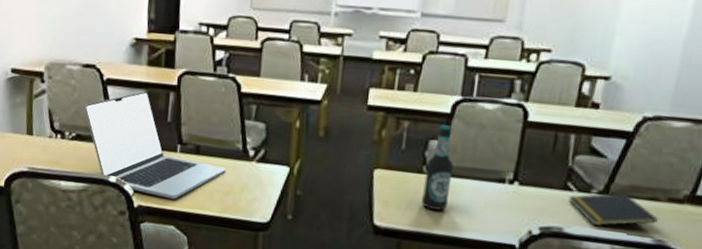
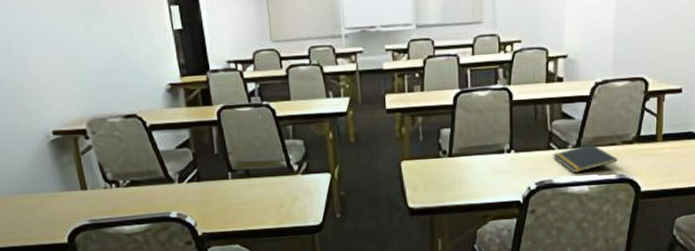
laptop: present [83,91,227,200] -> none [132,130,276,222]
bottle: present [422,125,454,211] -> none [442,115,464,186]

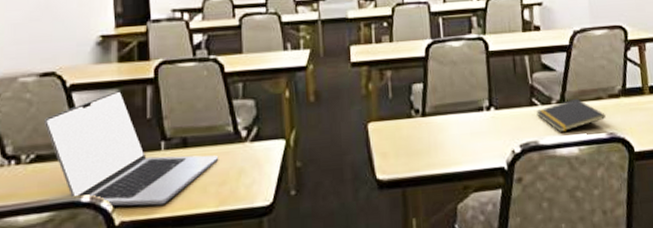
laptop: none [132,130,276,222] -> present [43,90,219,206]

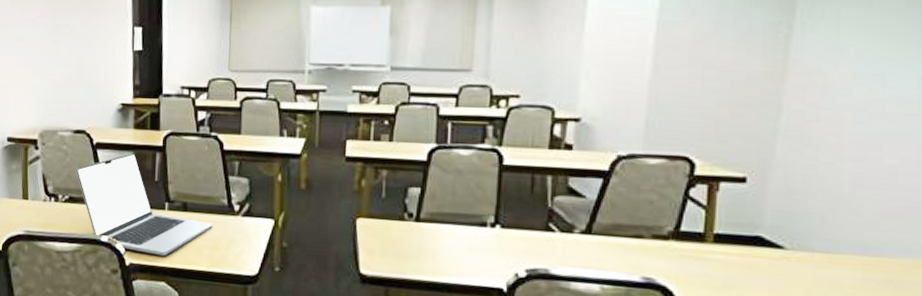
notepad: present [536,98,606,132] -> none [552,231,644,266]

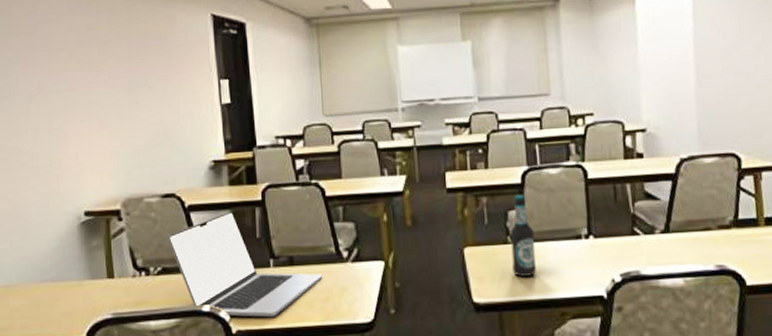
bottle: none [406,172,434,257] -> present [510,195,537,277]

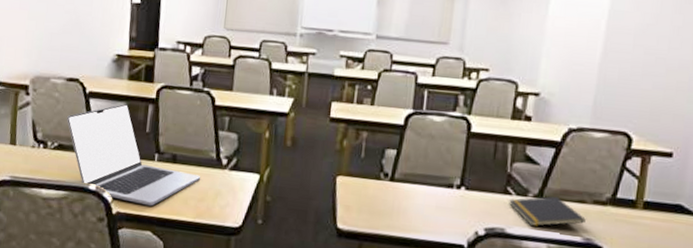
bottle: present [510,195,537,277] -> none [380,135,408,214]
notepad: none [638,228,715,263] -> present [509,196,586,226]

